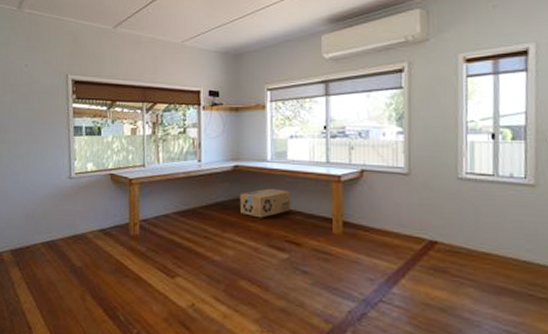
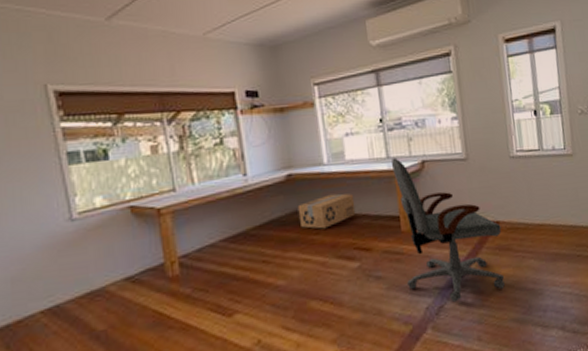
office chair: none [330,163,439,313] -> present [391,157,505,303]

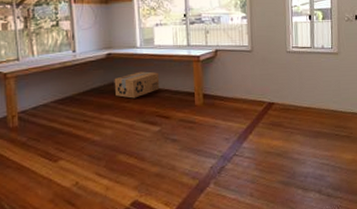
office chair: present [391,157,505,303] -> none [190,46,276,165]

